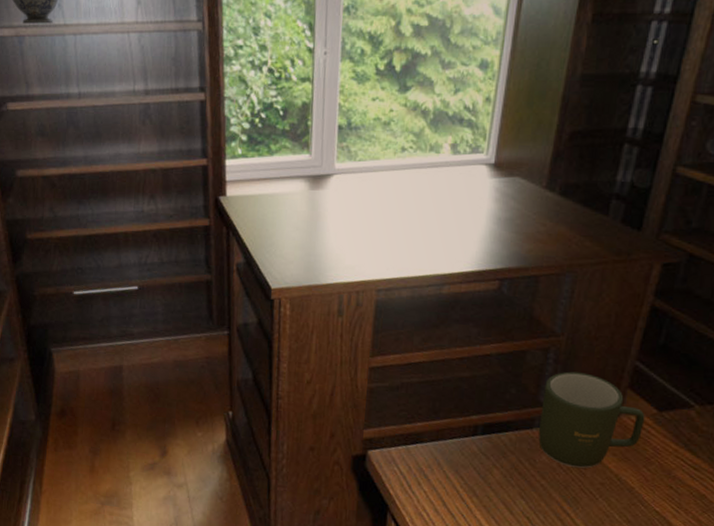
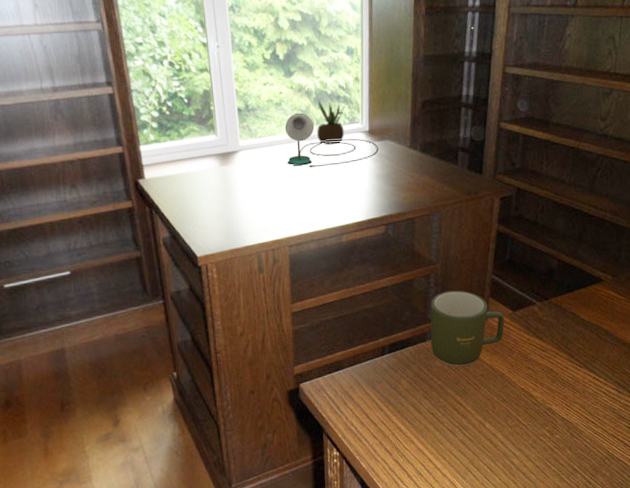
desk lamp: none [388,135,504,202] -> present [285,113,378,168]
potted plant: none [428,121,470,178] -> present [317,100,346,146]

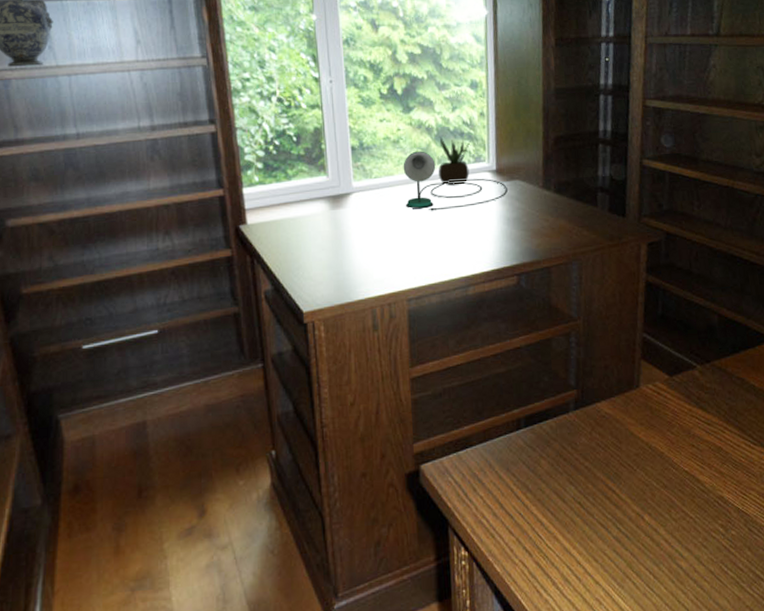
mug: present [430,290,505,366] -> none [572,351,661,444]

